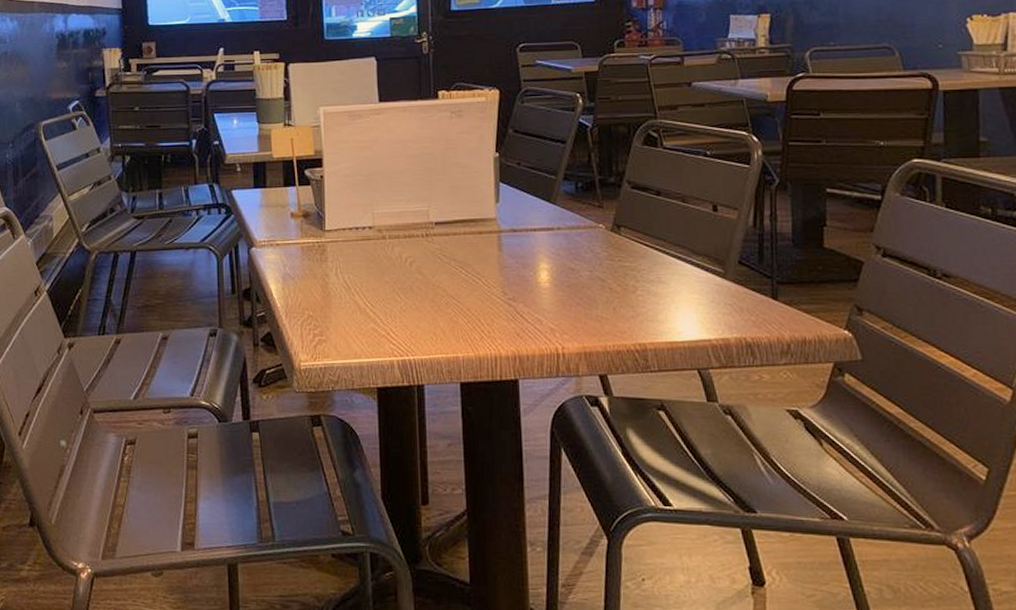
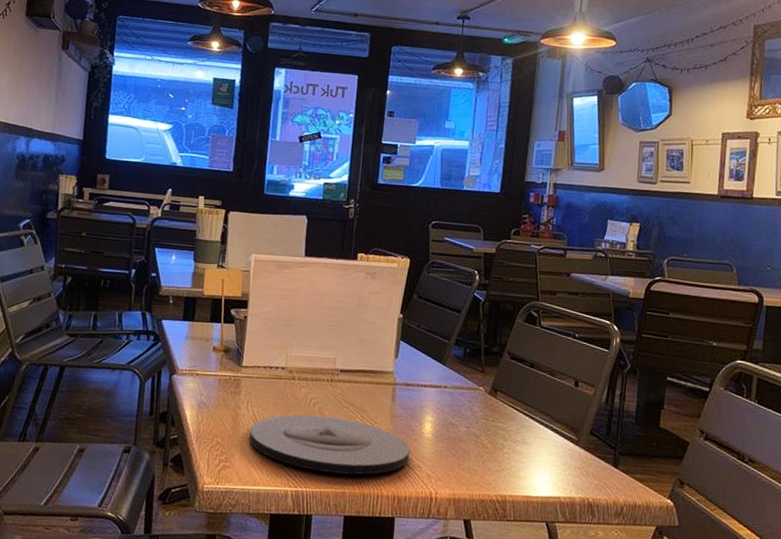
plate: none [343,275,528,337] -> present [249,414,411,475]

